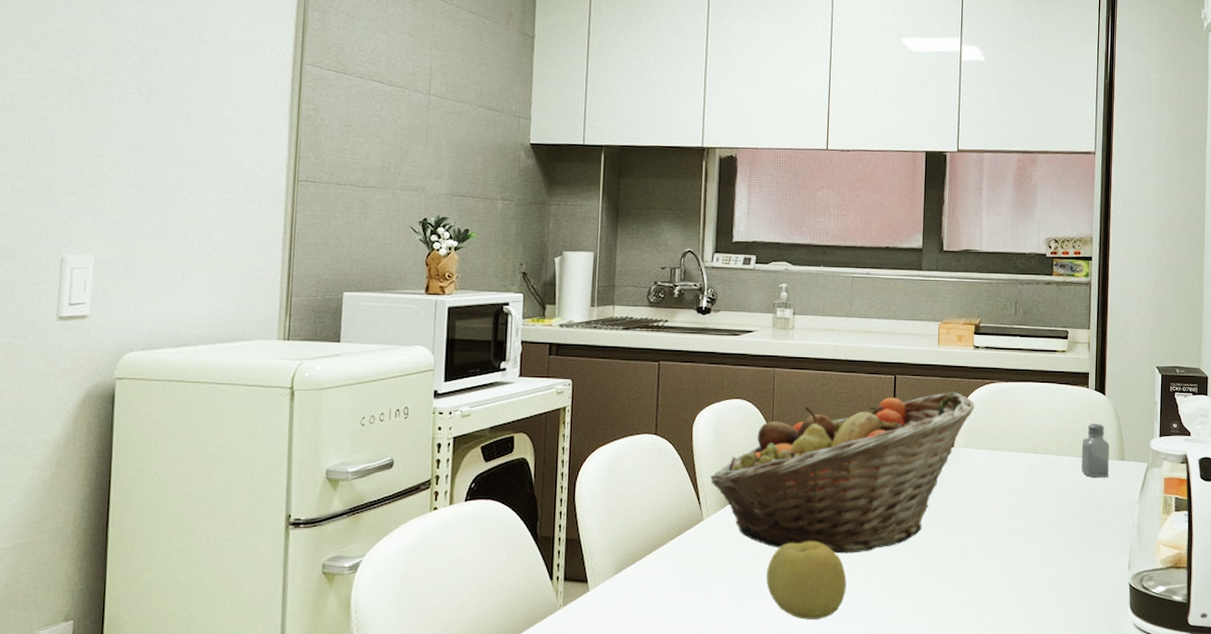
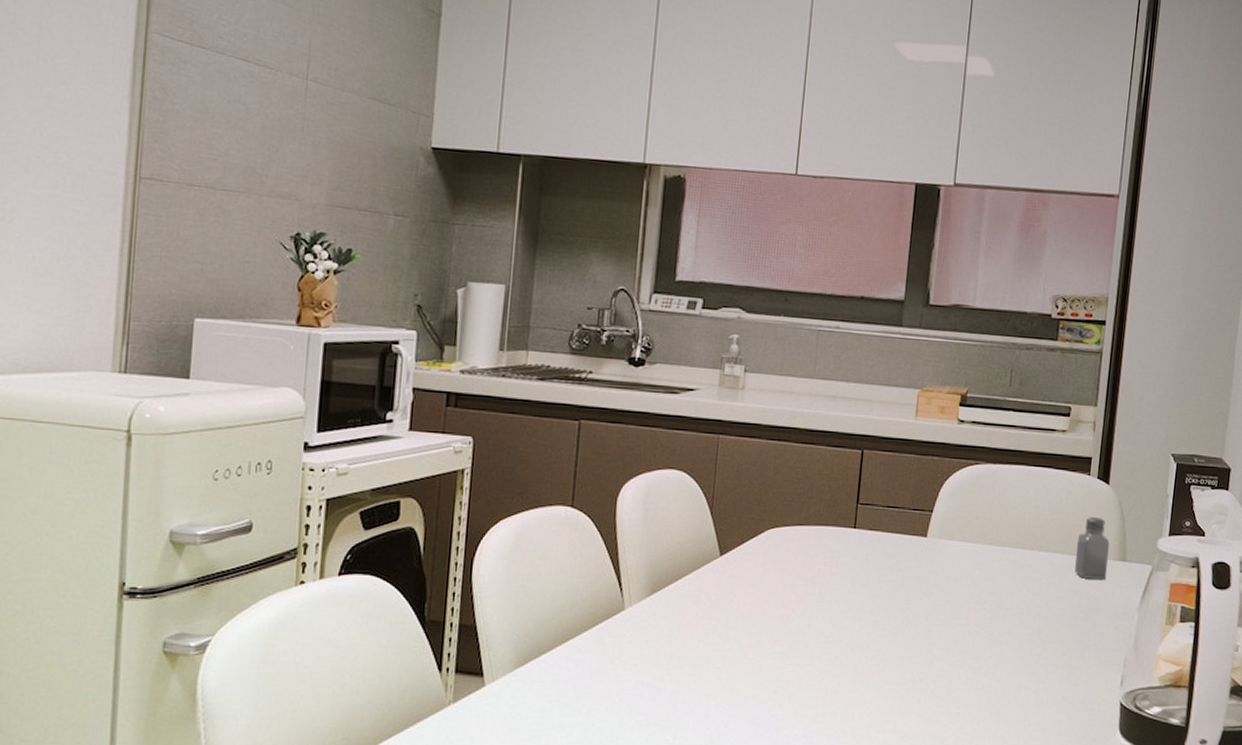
fruit basket: present [710,392,975,554] -> none [635,472,955,655]
fruit: present [766,541,847,620] -> none [696,638,791,729]

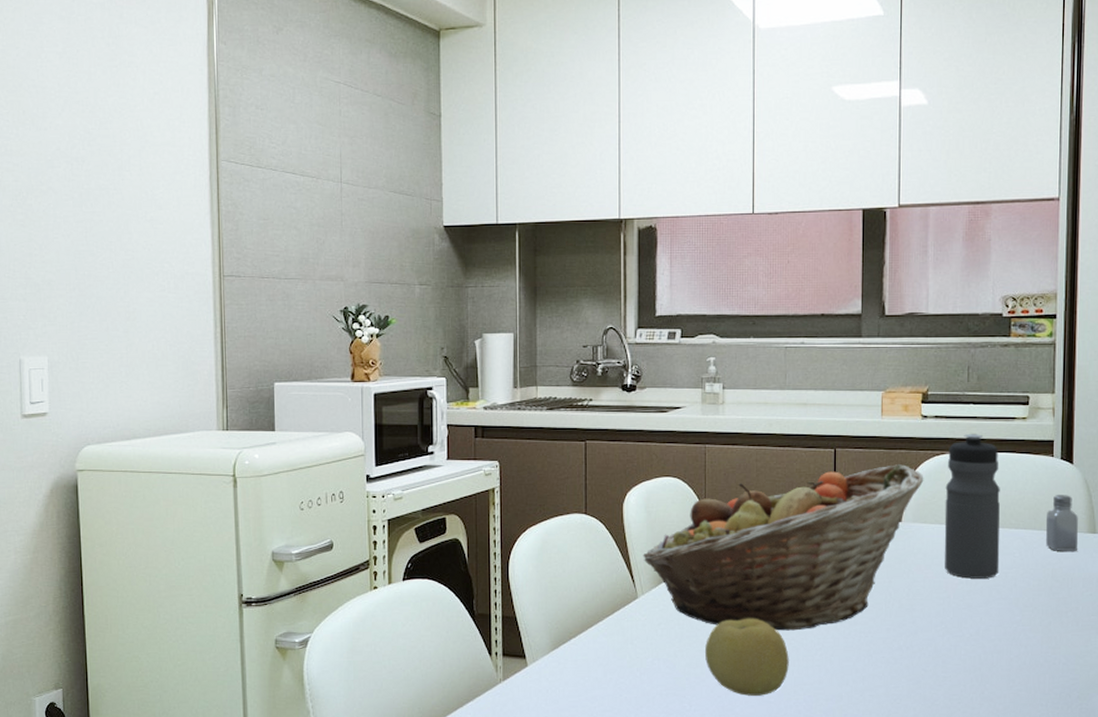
fruit basket: none [635,472,955,655] -> present [643,464,924,631]
fruit: none [696,638,791,729] -> present [705,618,789,696]
water bottle: none [968,443,1035,605] -> present [944,433,1000,579]

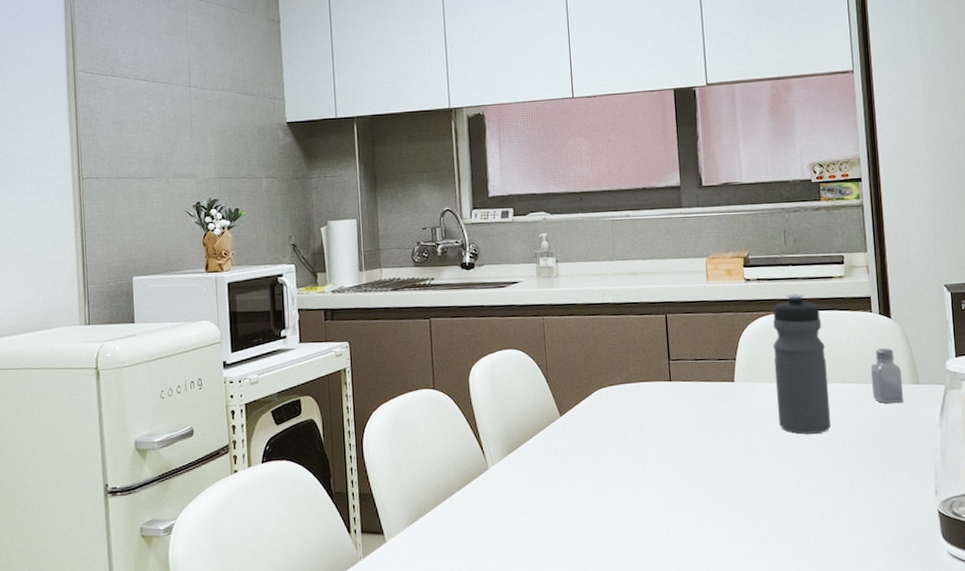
fruit basket: present [643,464,924,631] -> none [491,326,752,495]
fruit: present [705,618,789,696] -> none [556,483,639,561]

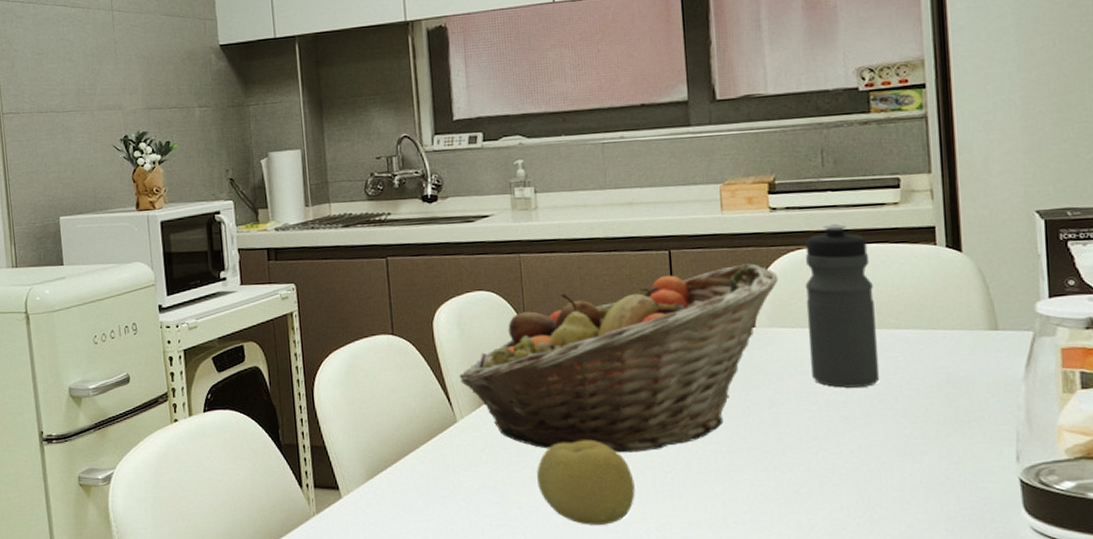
fruit basket: none [491,326,752,495] -> present [459,263,779,453]
fruit: none [556,483,639,561] -> present [537,440,635,525]
saltshaker: present [870,348,904,403] -> none [933,287,977,353]

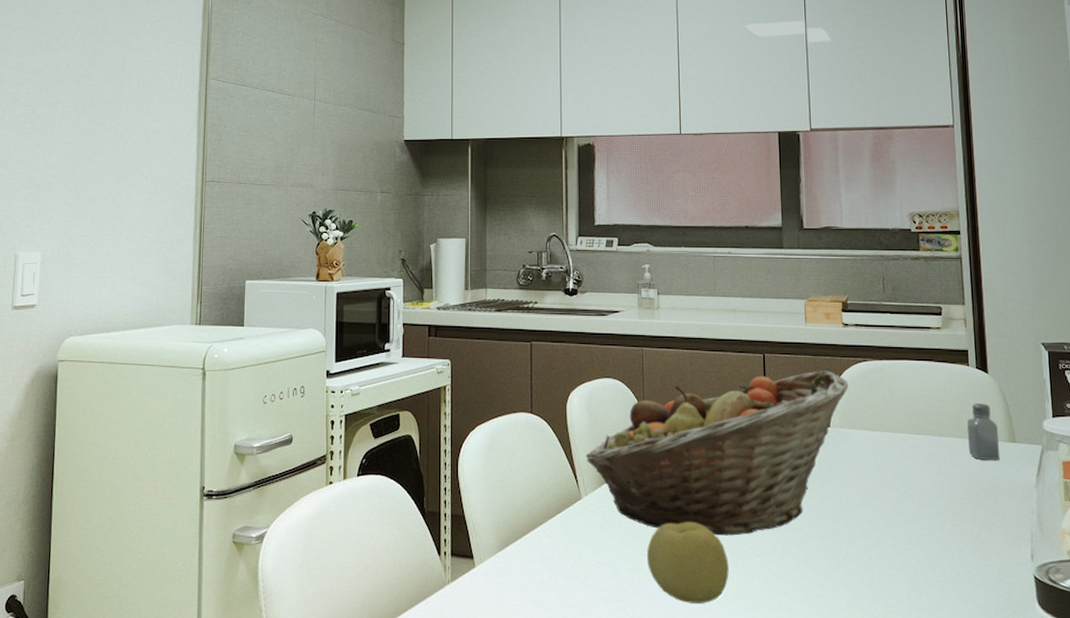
water bottle: present [805,223,880,388] -> none [869,341,927,486]
saltshaker: none [933,287,977,353] -> present [967,403,1000,460]

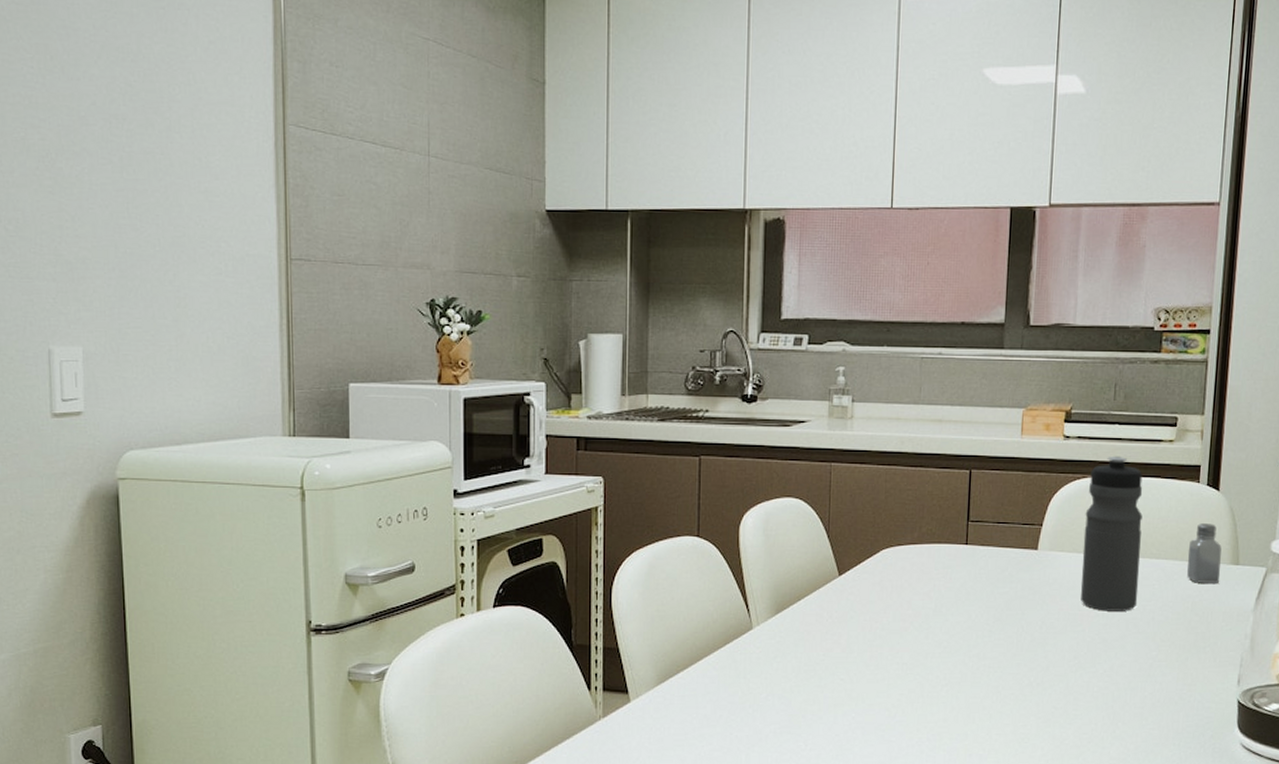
fruit basket: present [586,370,849,536] -> none [759,488,1063,665]
fruit: present [647,521,729,603] -> none [823,651,913,734]
water bottle: none [869,341,927,486] -> present [1081,456,1143,611]

